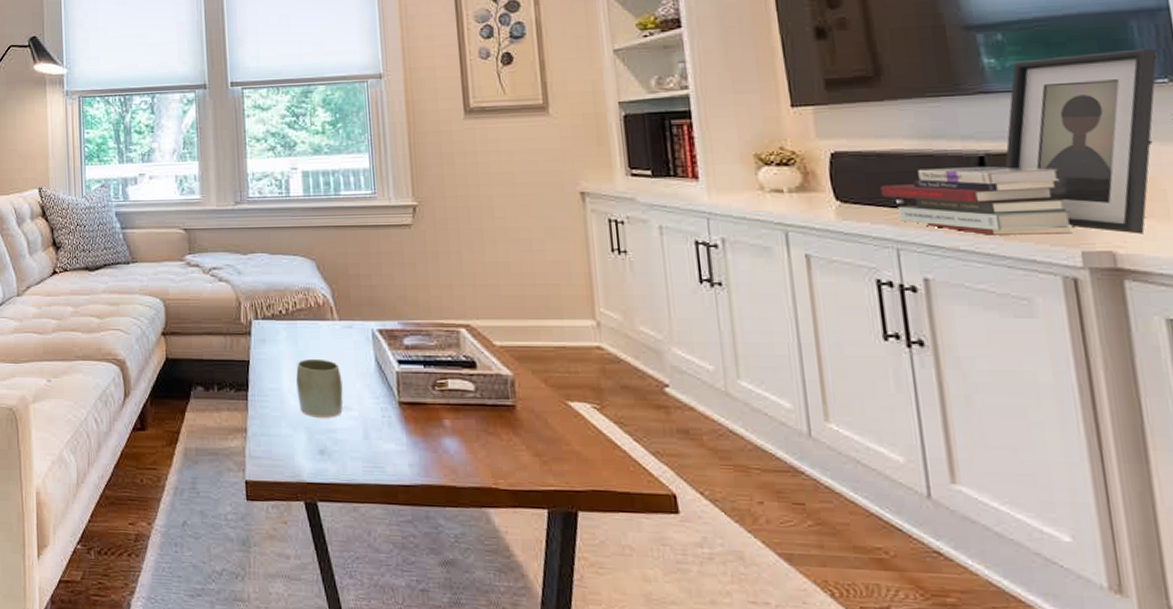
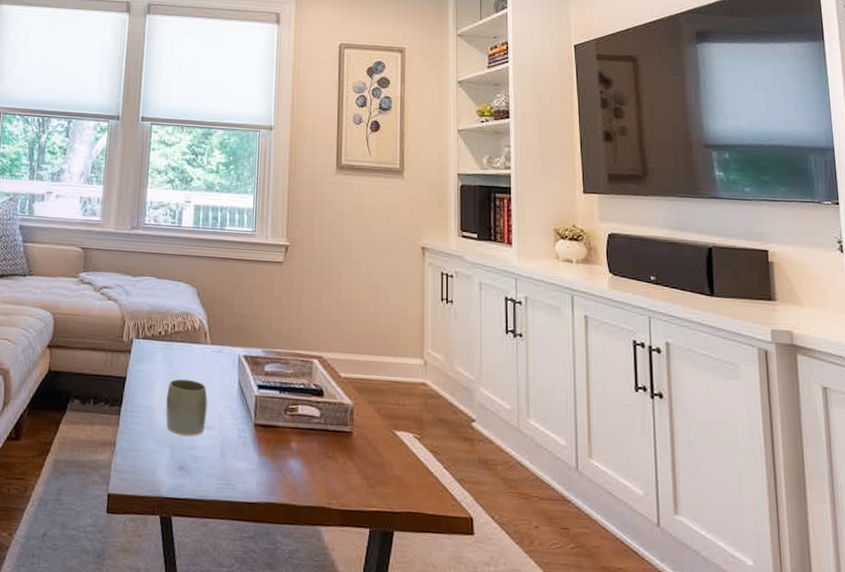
books: present [880,166,1074,235] -> none [641,253,767,315]
picture frame: present [1005,48,1158,235] -> none [725,176,826,319]

